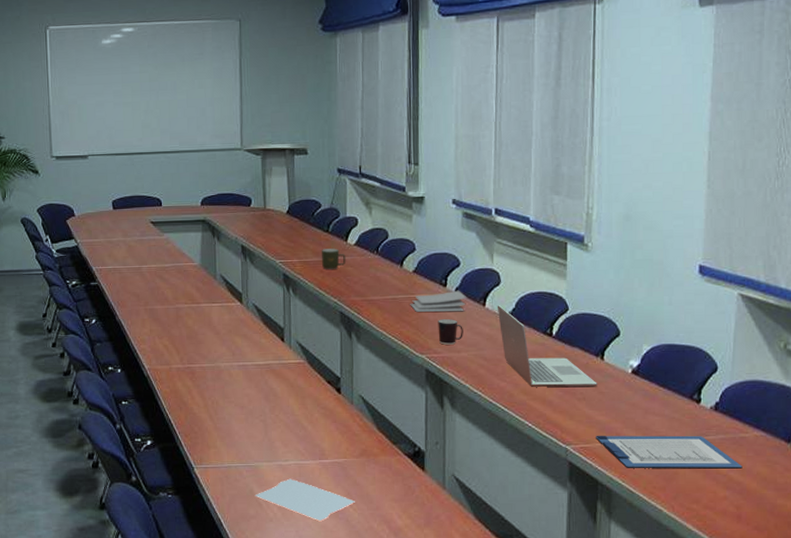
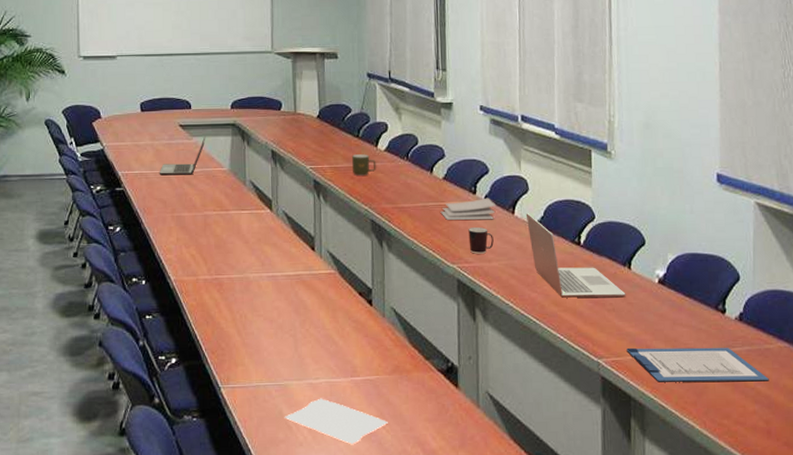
laptop: none [131,232,177,270] -> present [159,136,206,175]

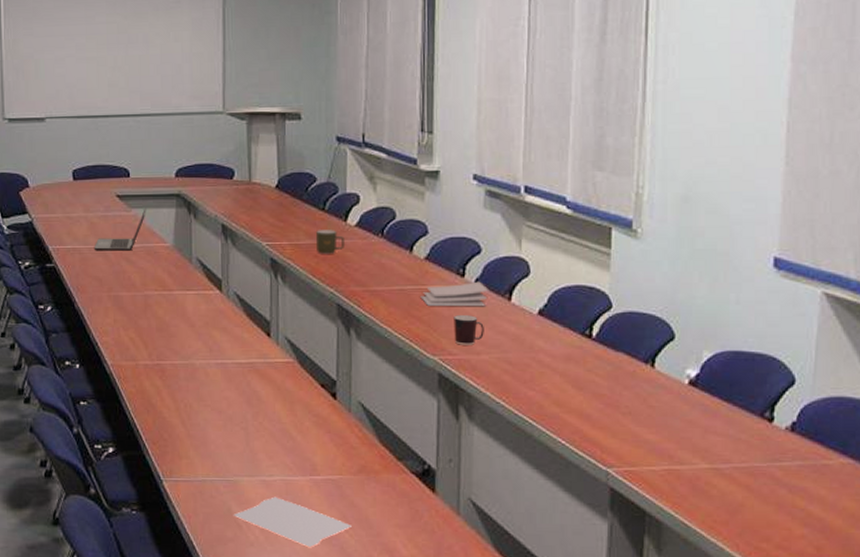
laptop: present [525,212,626,298] -> none [525,299,646,398]
clipboard: present [626,347,769,382] -> none [643,456,825,502]

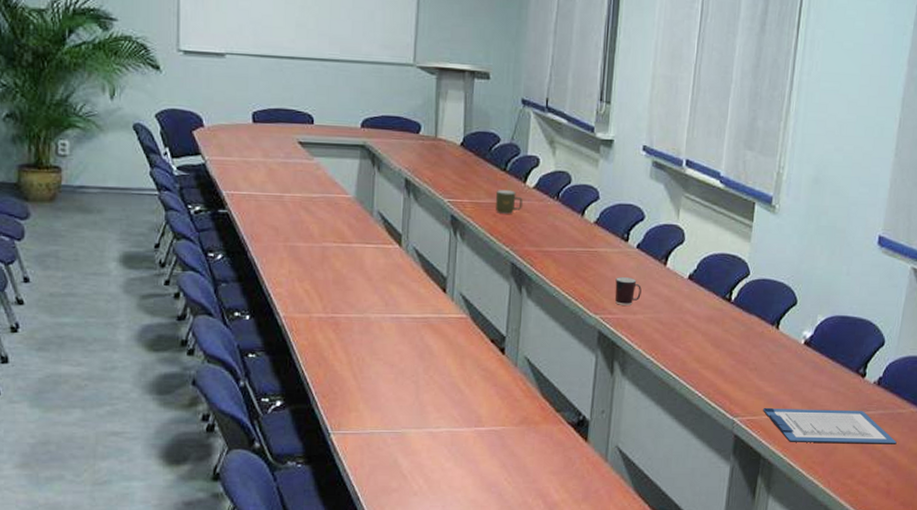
laptop: present [94,207,146,251] -> none [271,157,329,200]
paper sheet: present [233,496,352,547] -> none [399,447,510,495]
papers: present [420,281,490,307] -> none [588,246,649,270]
clipboard: none [643,456,825,502] -> present [763,407,897,444]

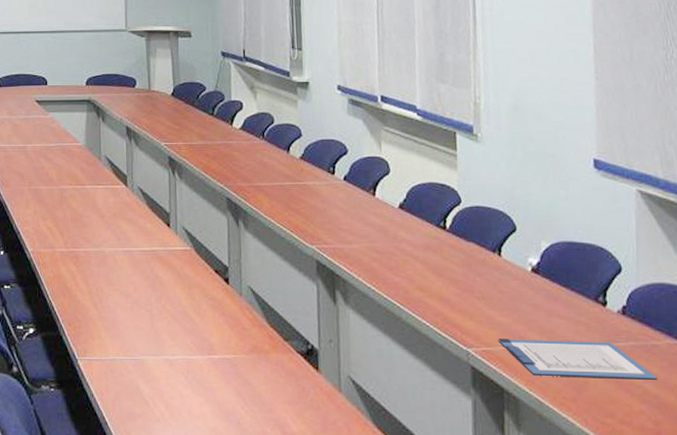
mug: present [495,190,523,214] -> none [206,132,232,153]
mug: present [614,277,642,305] -> none [327,208,354,235]

